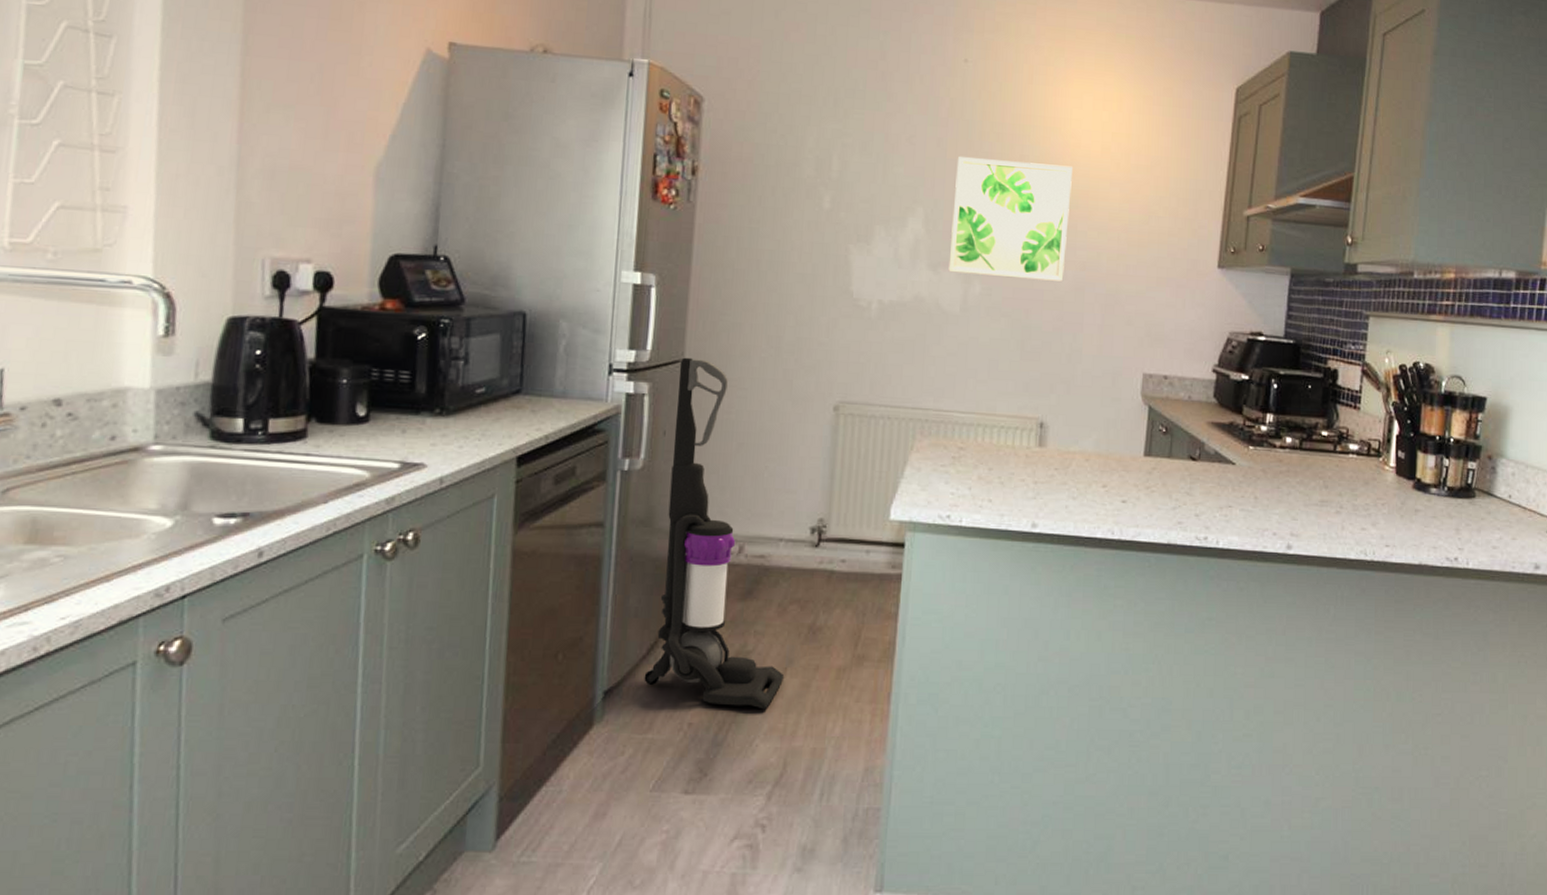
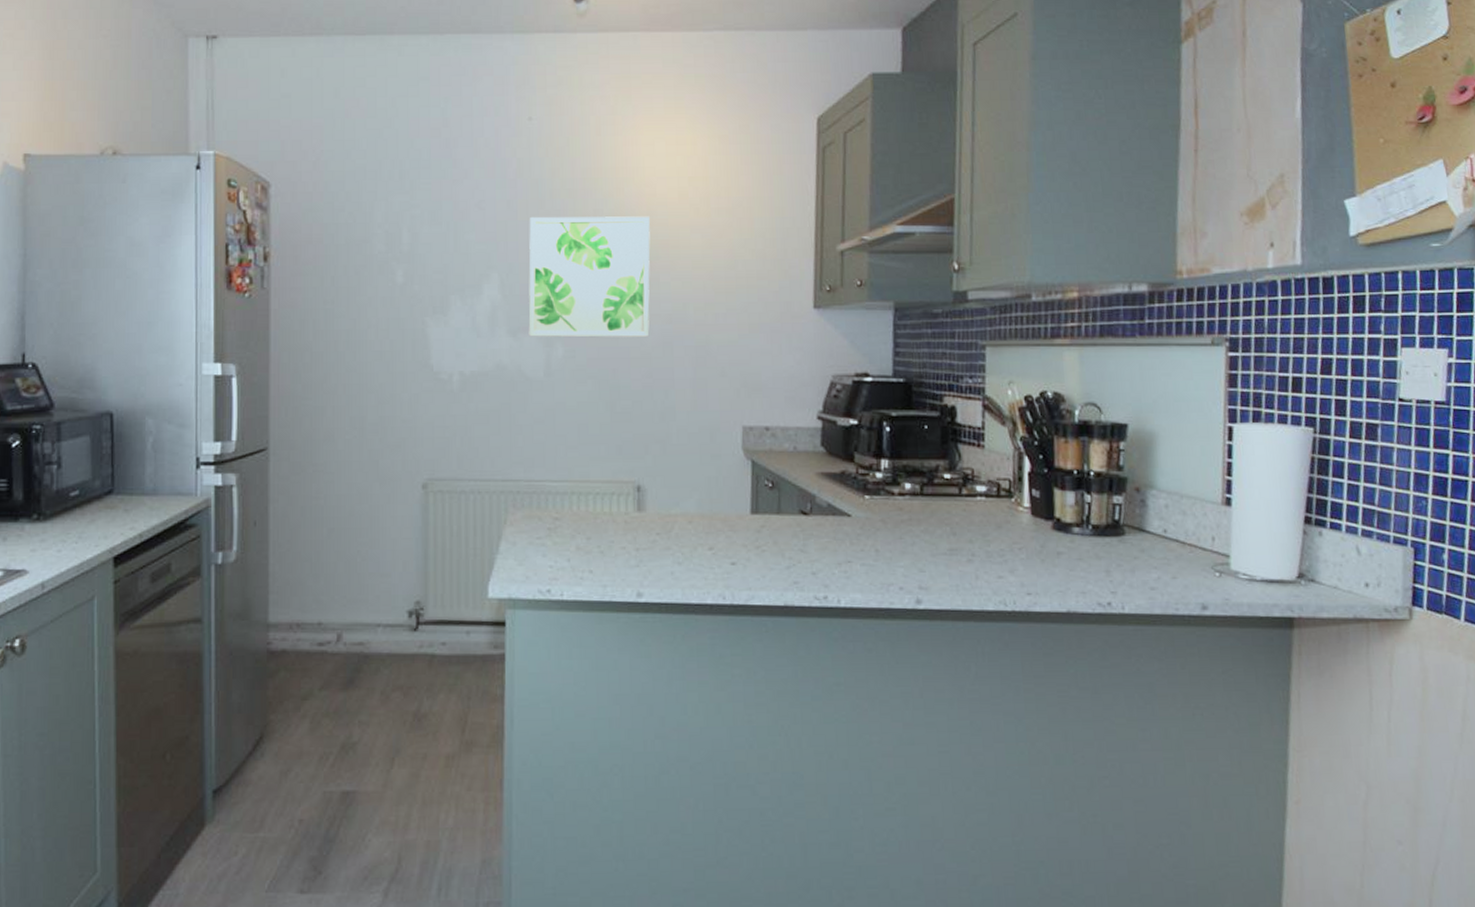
vacuum cleaner: present [644,357,783,710] -> none [252,445,391,803]

